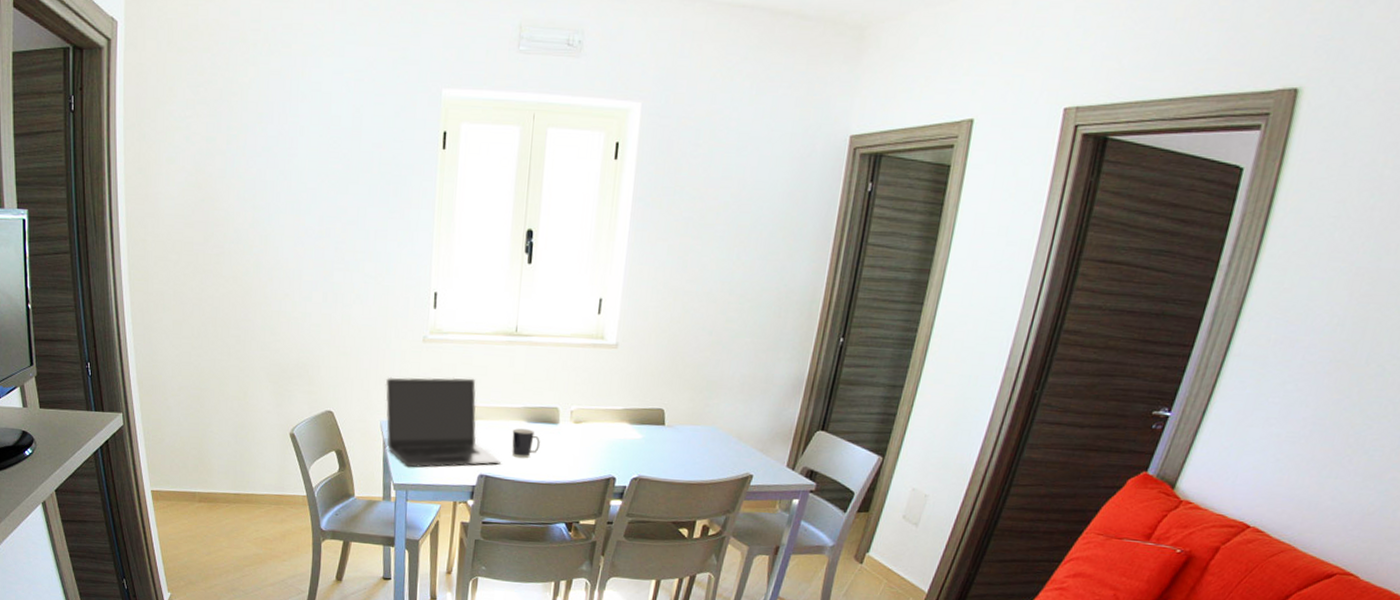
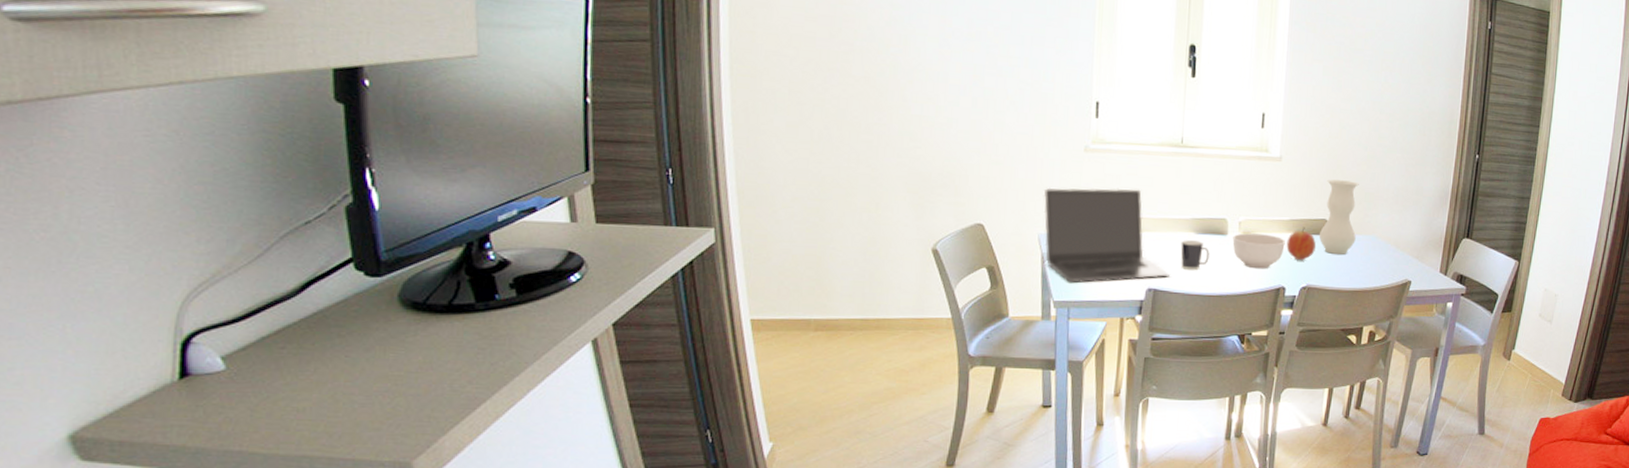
bowl: none [563,422,618,459] -> present [1232,233,1285,269]
fruit: none [618,416,651,452] -> present [1286,226,1317,261]
vase: none [653,367,701,446] -> present [1319,179,1359,255]

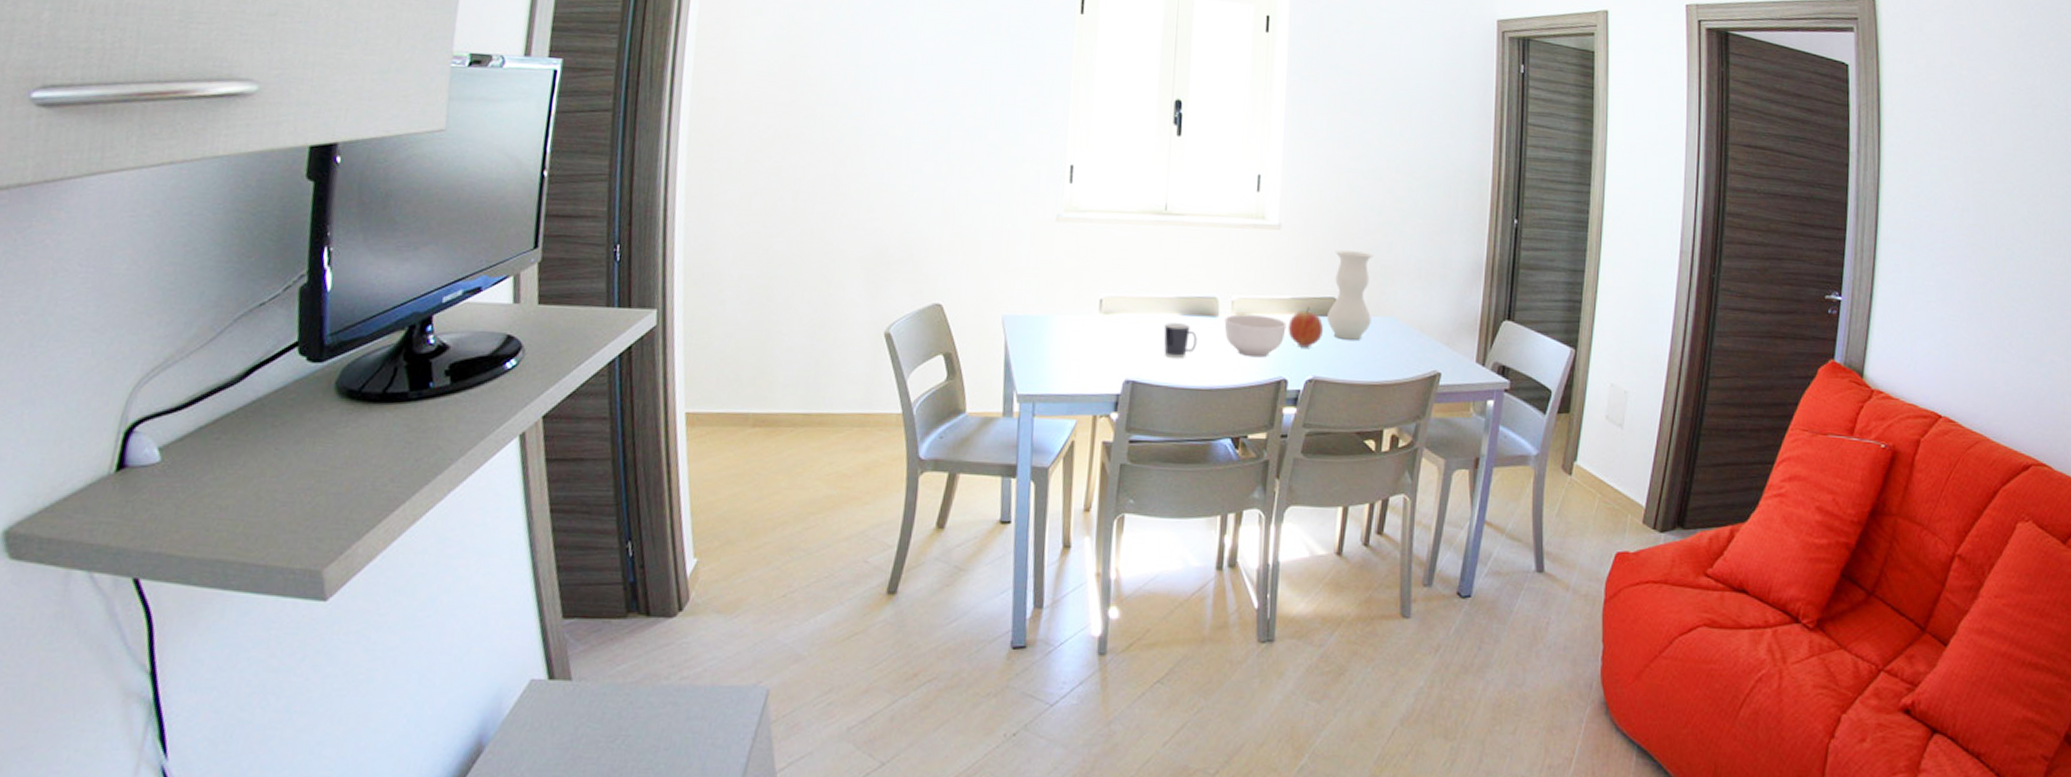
laptop: present [1043,187,1170,282] -> none [1009,262,1151,372]

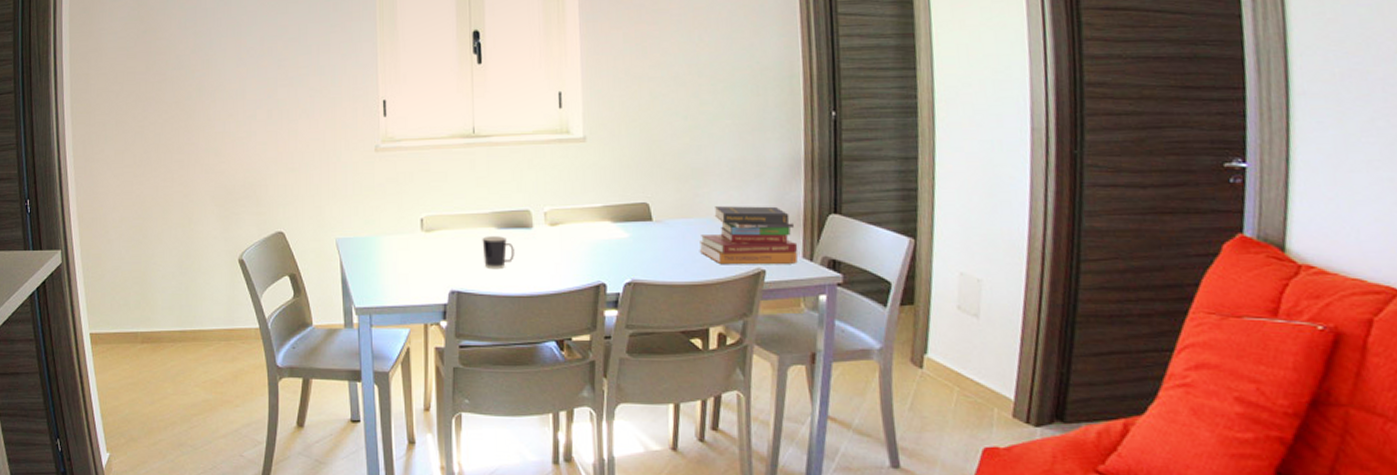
bowl: present [1224,314,1287,358] -> none [539,225,601,264]
fruit: present [1288,306,1324,348] -> none [602,213,639,253]
vase: present [1326,250,1373,340] -> none [639,157,686,242]
books: none [1380,306,1473,368] -> present [699,206,798,265]

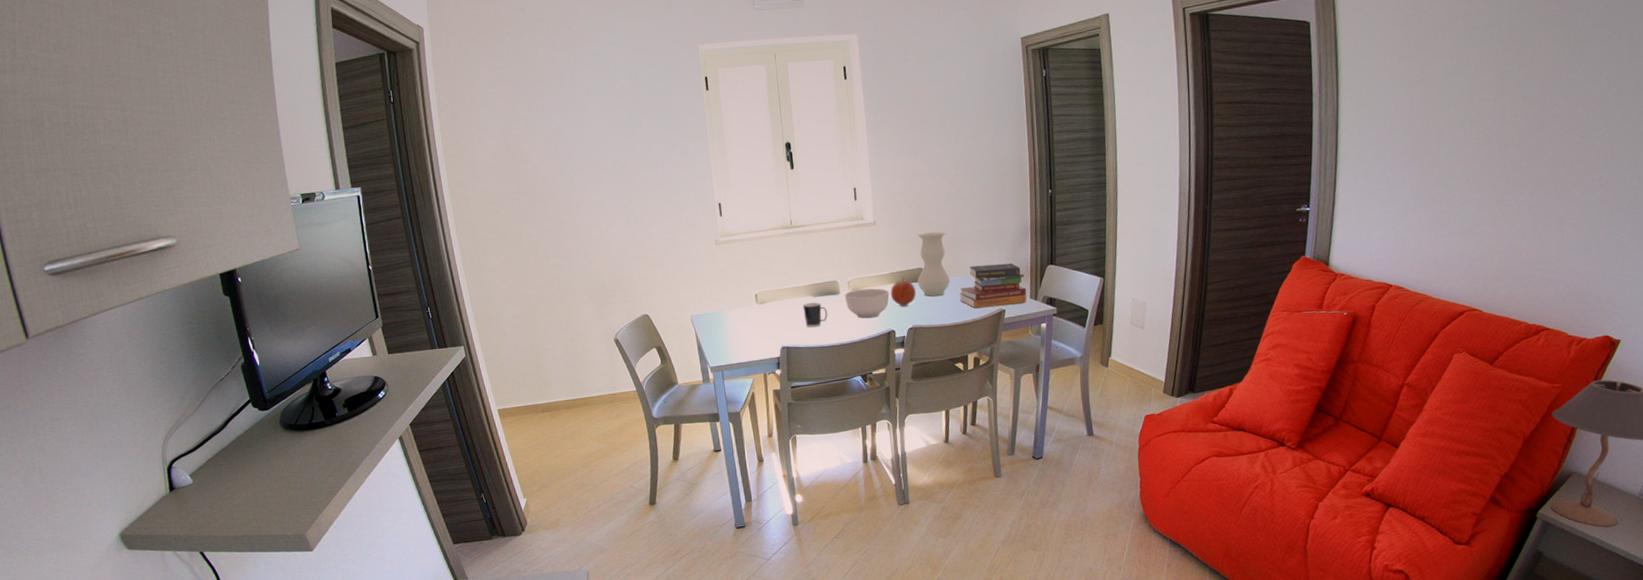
bowl: none [539,225,601,264] -> present [844,288,890,319]
fruit: none [602,213,639,253] -> present [890,277,917,307]
vase: none [639,157,686,242] -> present [917,231,950,297]

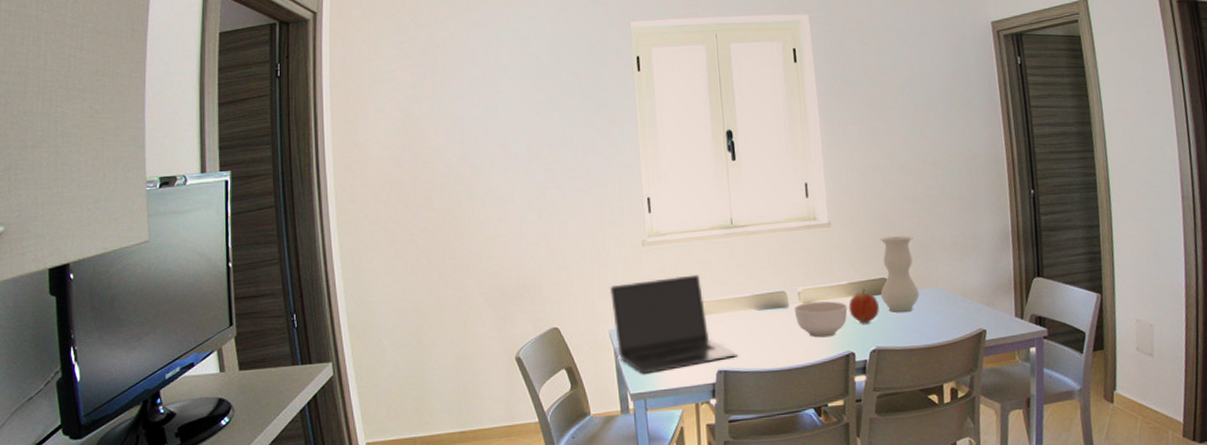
laptop: none [689,268,798,350] -> present [609,274,737,374]
mug: present [803,302,828,327] -> none [744,317,774,347]
books: present [959,263,1027,309] -> none [931,274,1011,328]

